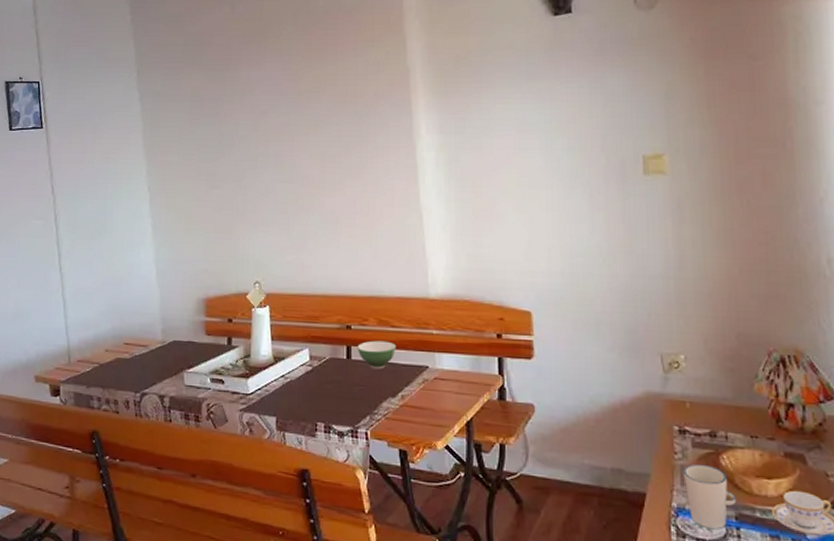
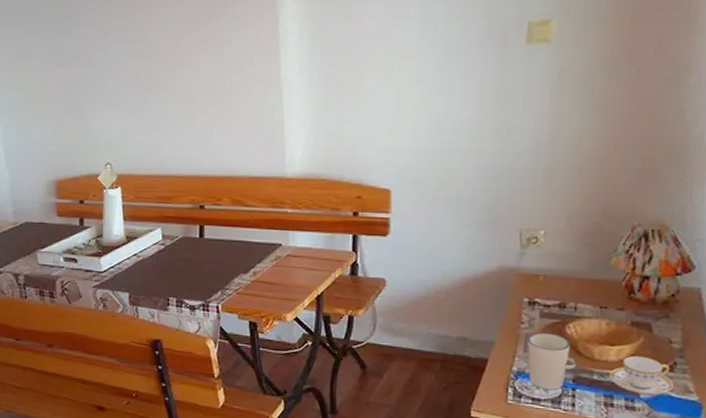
bowl: present [357,340,396,370] -> none [210,219,249,248]

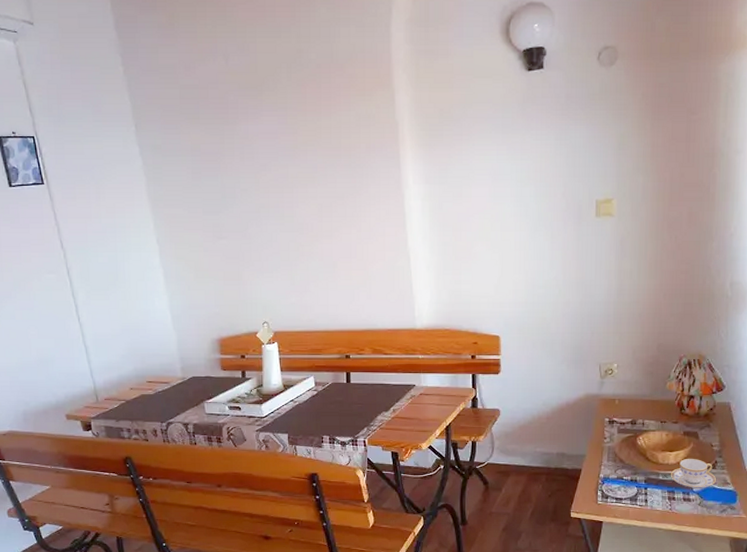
cup: present [527,332,576,391] -> none [609,445,646,491]

